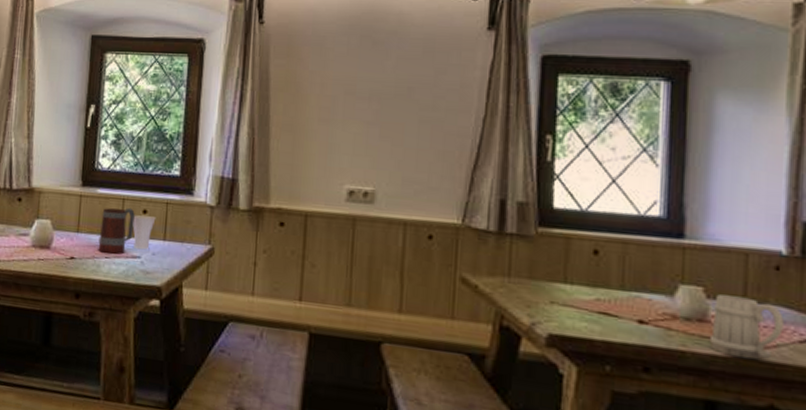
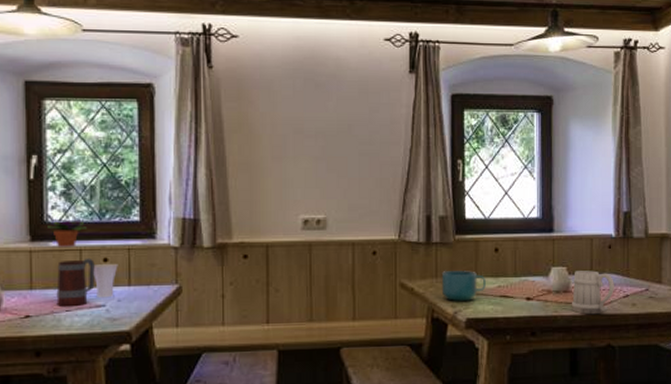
potted flower: none [97,169,131,196] -> present [48,221,87,248]
cup: none [515,268,578,312] -> present [441,270,486,301]

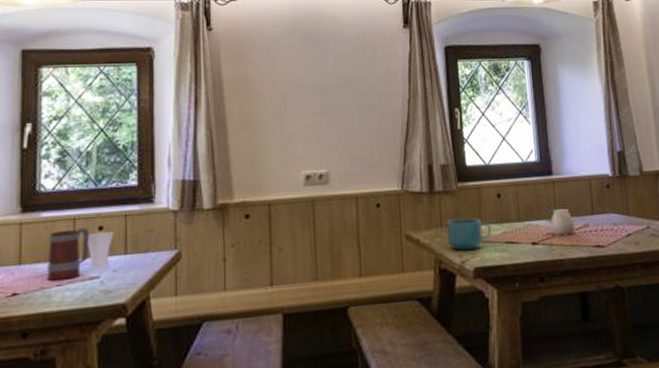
potted flower: present [48,221,87,248] -> none [40,188,81,218]
beer mug: present [571,270,614,315] -> none [576,211,617,257]

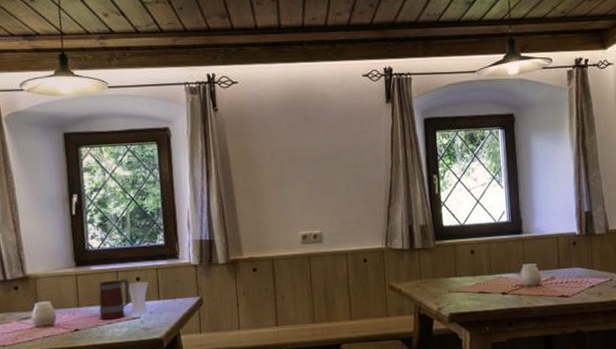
cup: present [446,218,491,250] -> none [425,271,465,299]

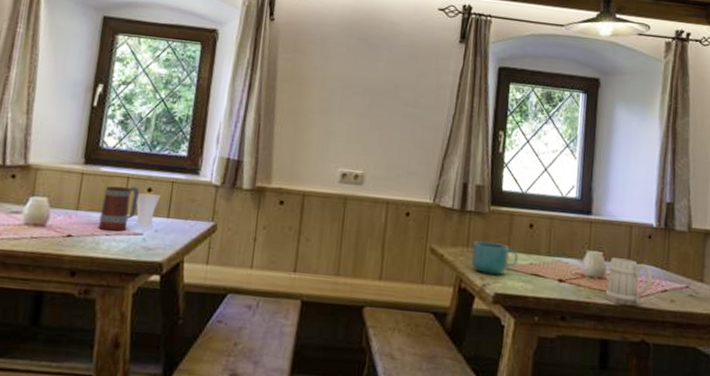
cup: none [425,271,465,299] -> present [471,240,518,275]
beer mug: none [542,265,581,305] -> present [605,257,653,307]

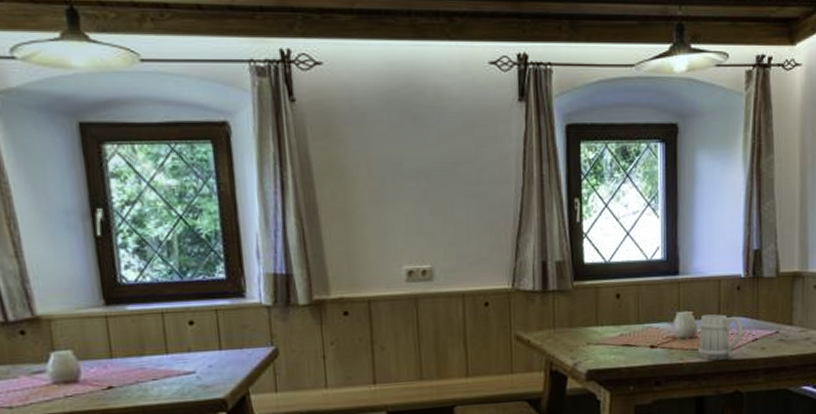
beer mug: present [98,186,139,233] -> none [138,321,182,377]
cup: present [136,192,161,228] -> none [178,325,206,365]
cup: present [471,240,518,275] -> none [559,319,607,352]

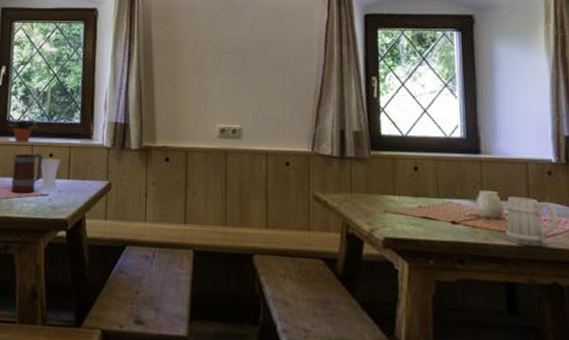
potted flower: none [122,281,167,312] -> present [9,120,38,143]
beer mug: none [138,321,182,377] -> present [11,152,43,194]
cup: none [178,325,206,365] -> present [41,158,61,189]

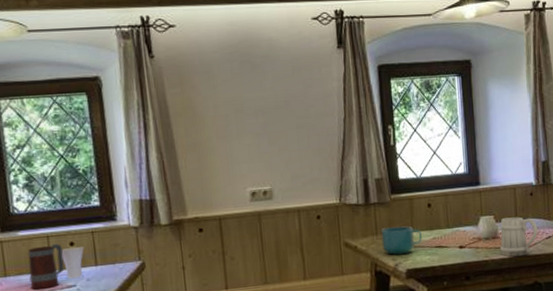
potted flower: present [9,120,38,143] -> none [14,210,51,237]
cup: none [356,185,405,219] -> present [381,226,422,255]

